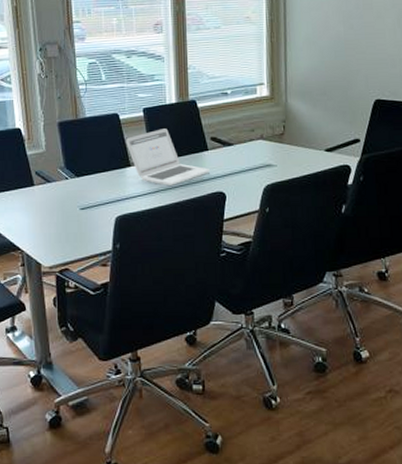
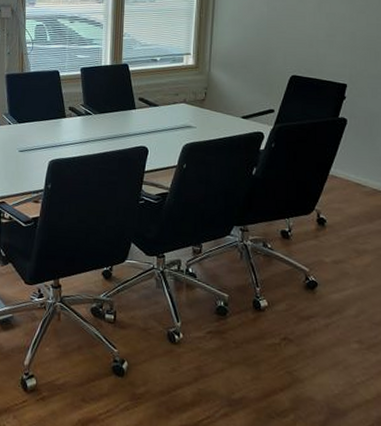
laptop: present [126,128,211,186] -> none [63,87,137,137]

